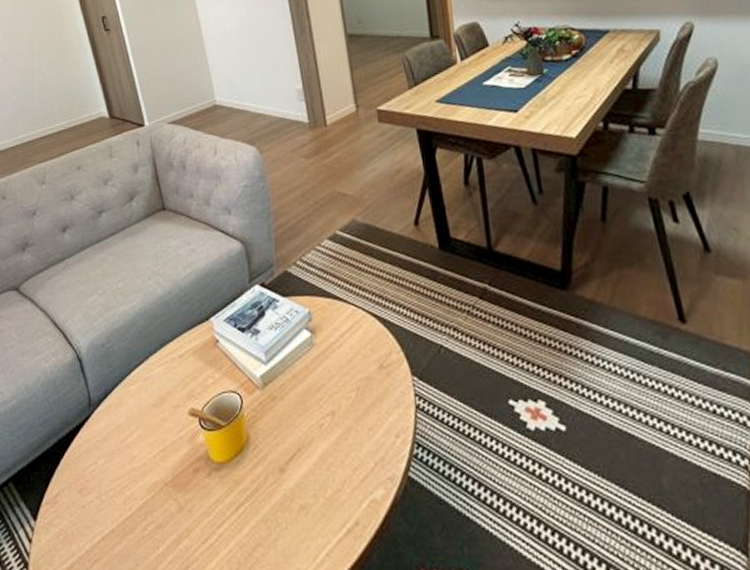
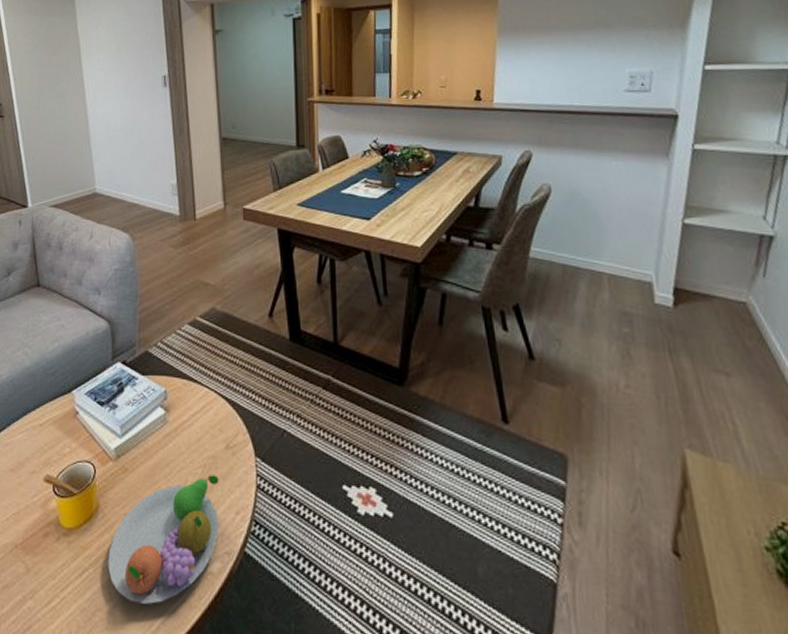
fruit bowl: none [263,397,379,536] -> present [108,475,219,604]

